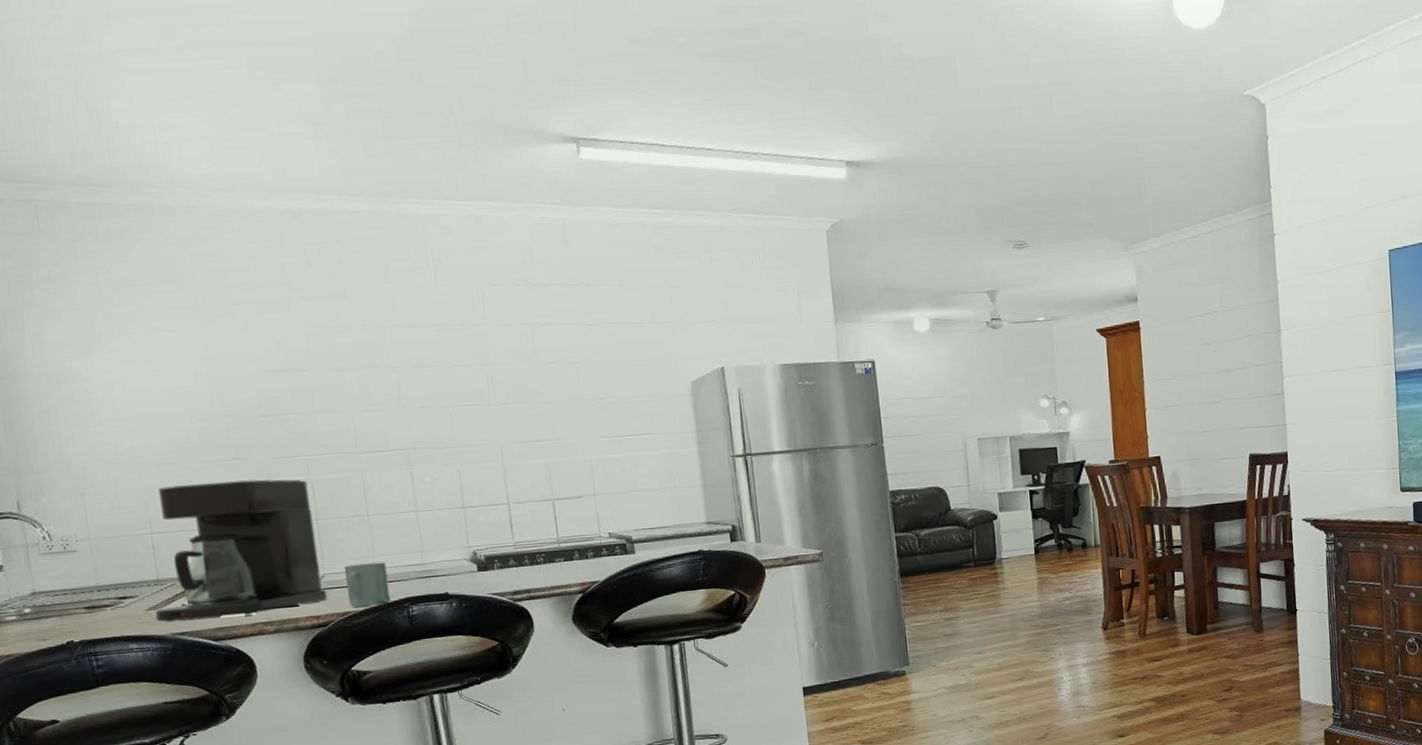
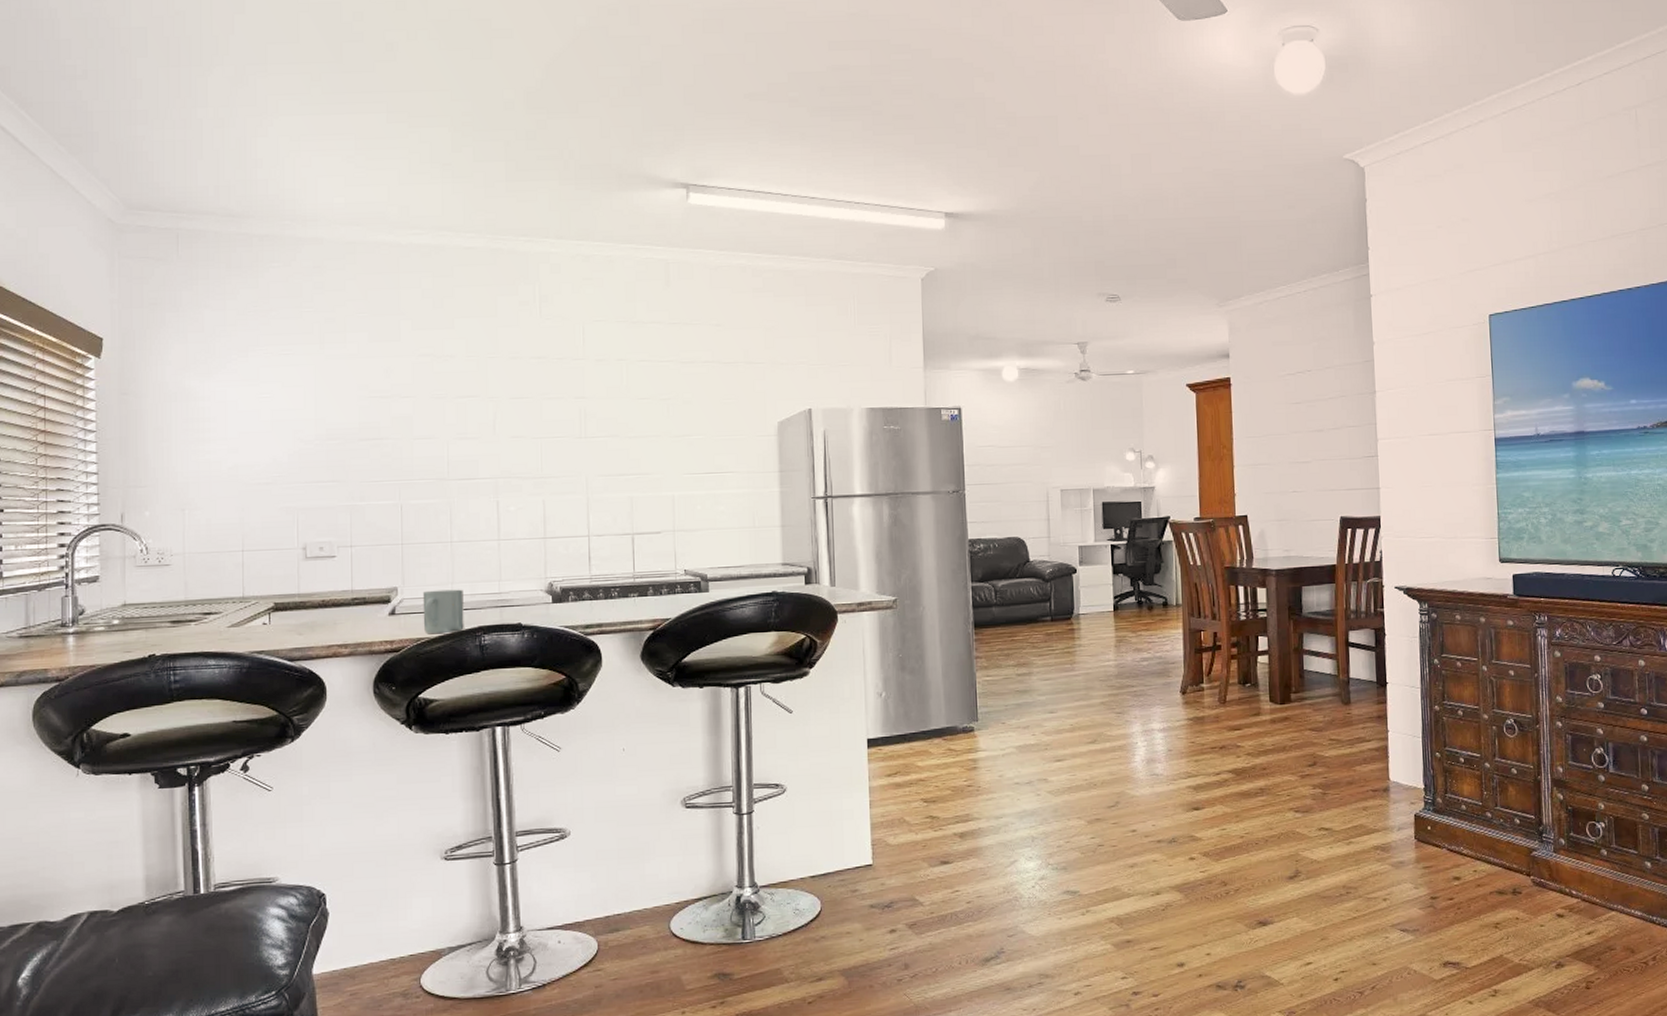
coffee maker: present [155,479,328,623] -> none [236,502,404,640]

